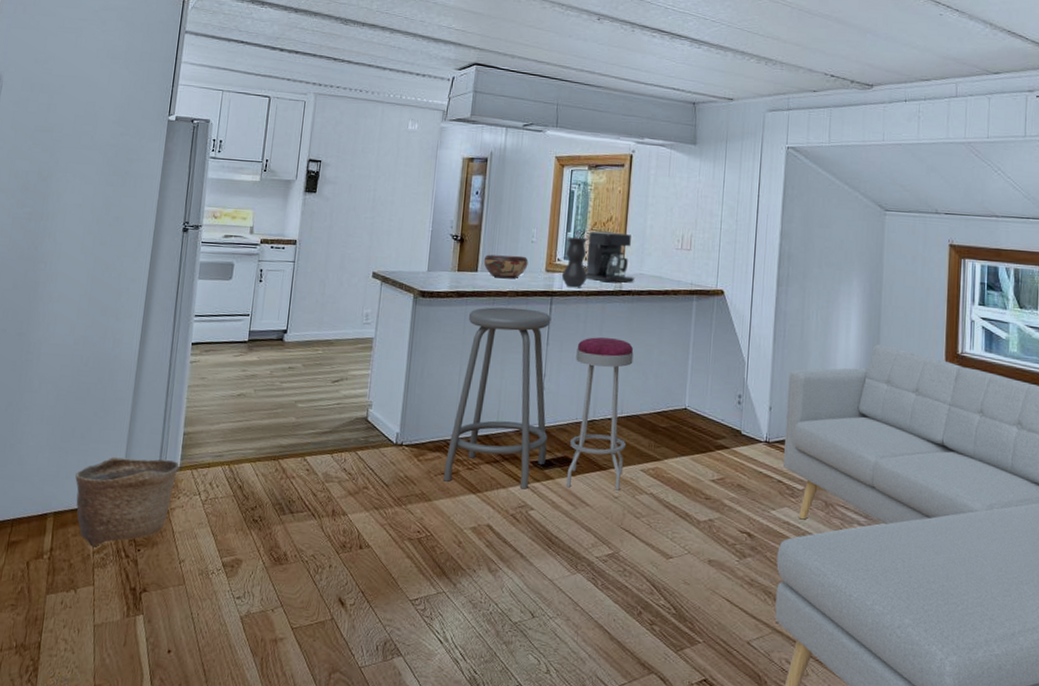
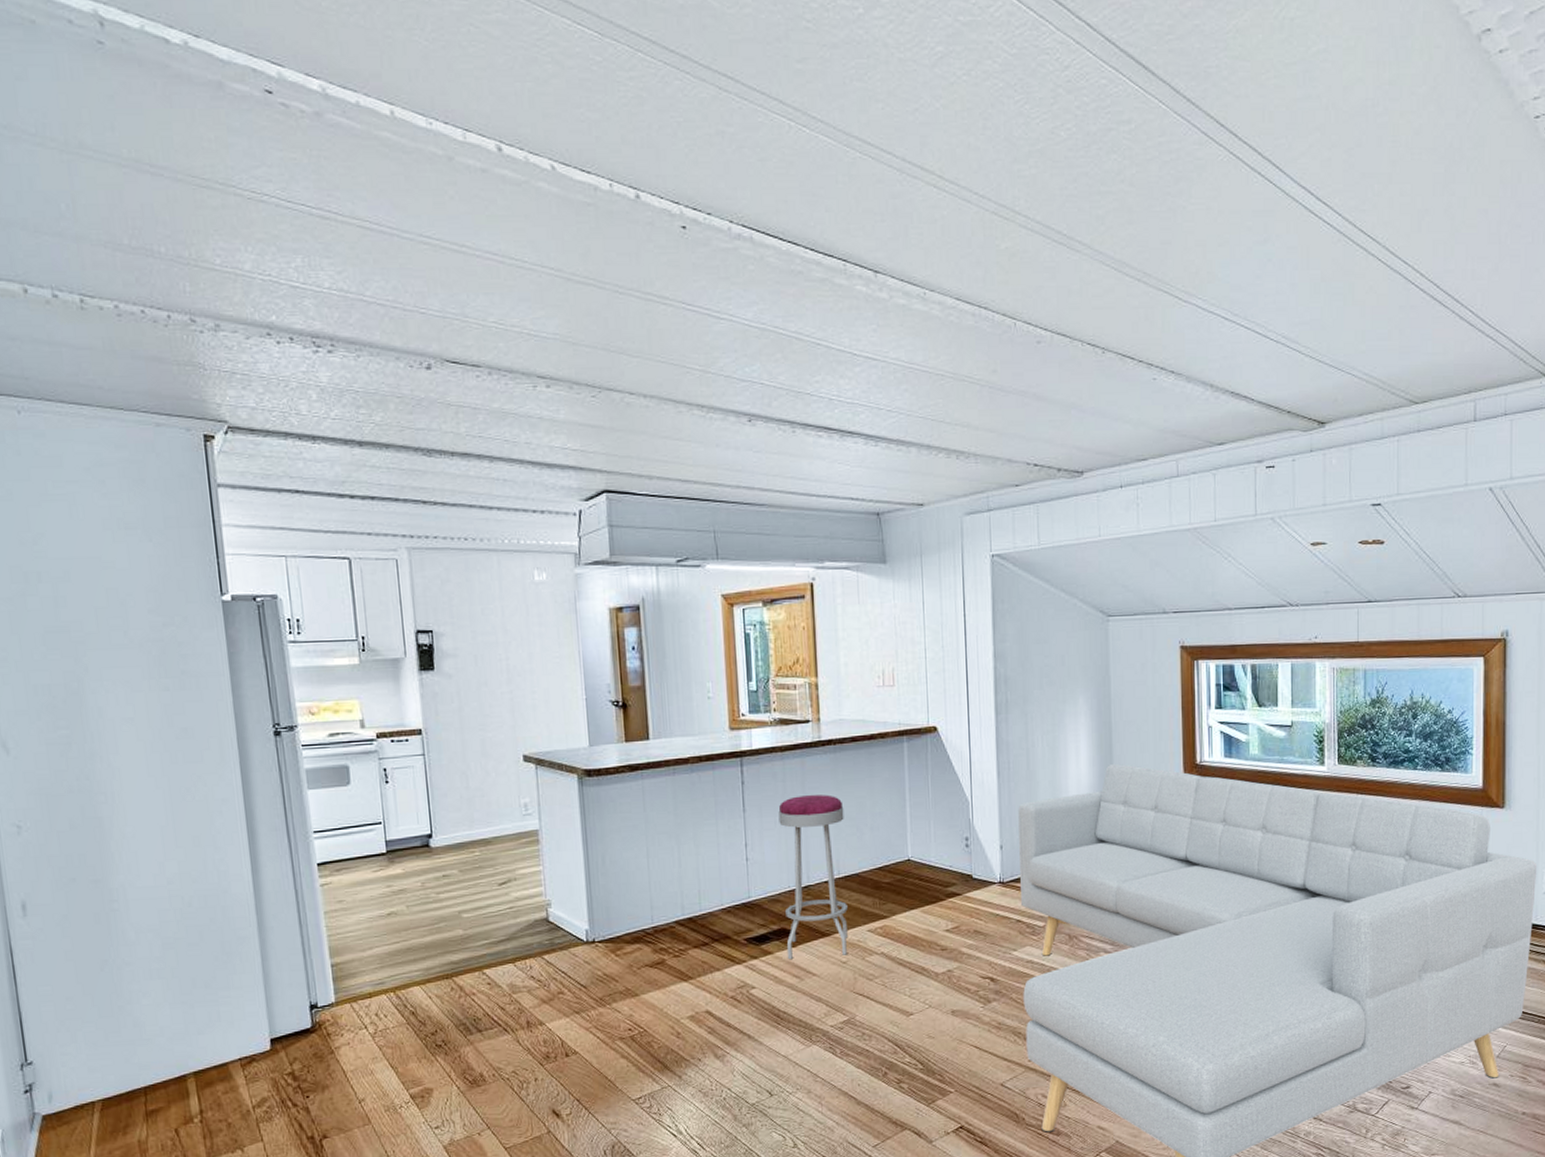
basket: present [75,456,180,547] -> none [209,995,335,1102]
bar stool: present [443,307,551,490] -> none [646,774,761,973]
decorative bowl: present [483,254,529,279] -> none [654,715,708,744]
vase: present [561,236,588,288] -> none [748,686,780,745]
coffee maker: present [586,231,634,283] -> none [774,675,834,734]

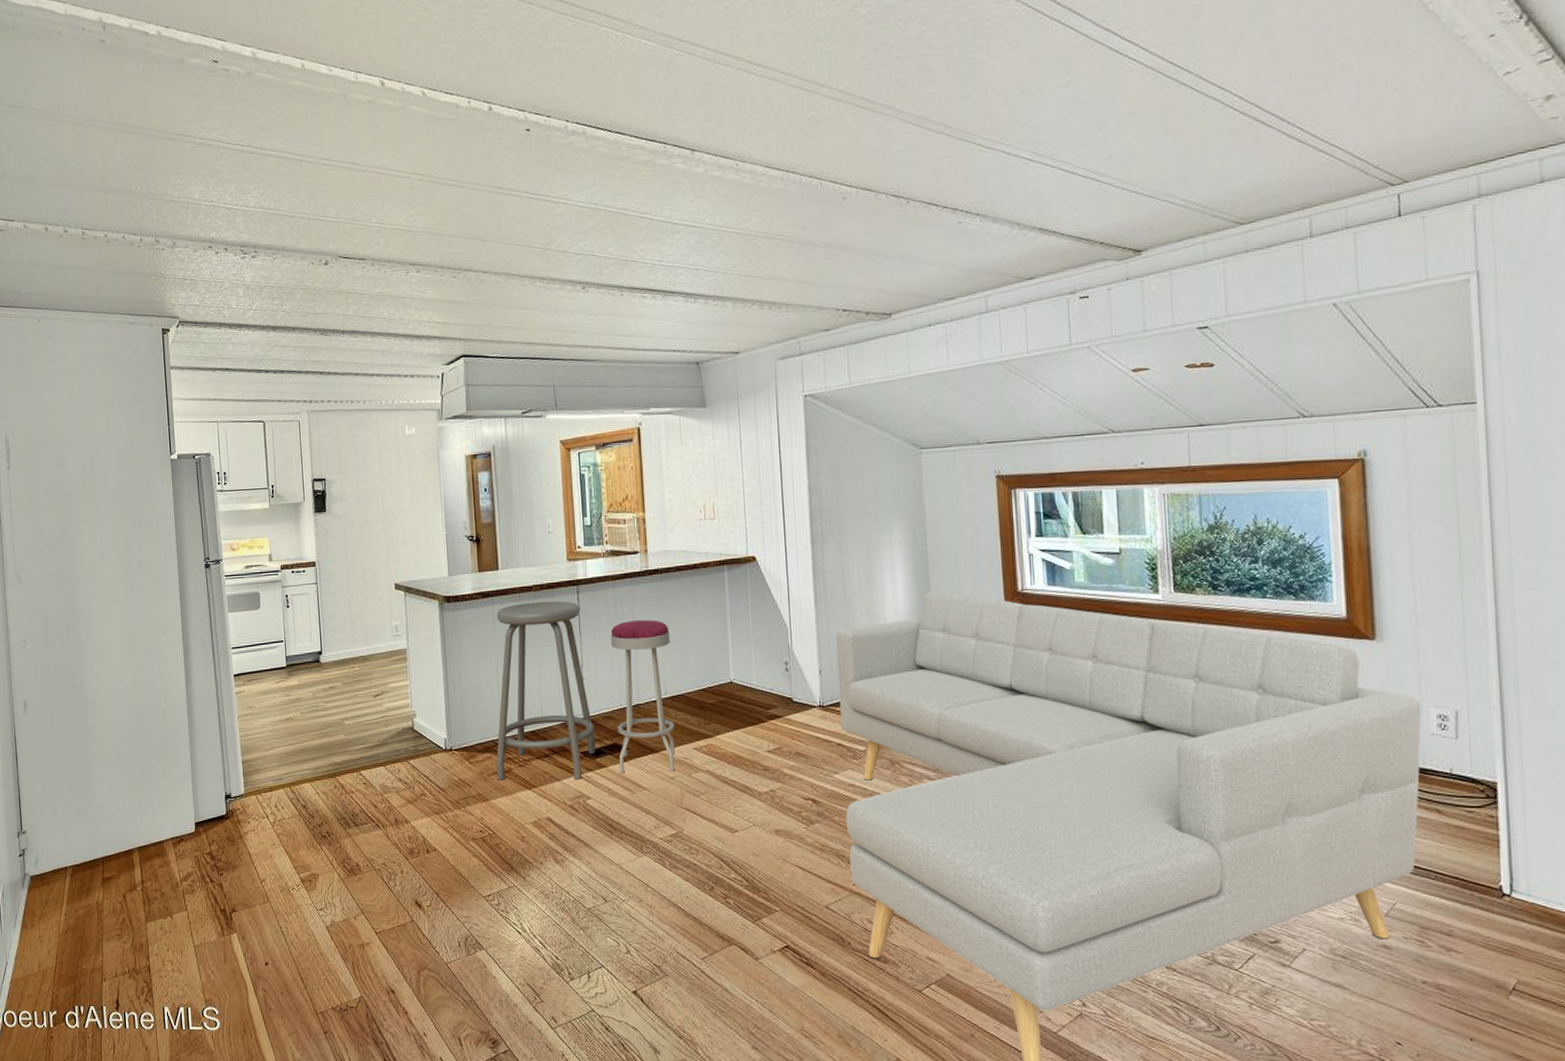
bar stool: none [646,774,761,973] -> present [496,601,596,780]

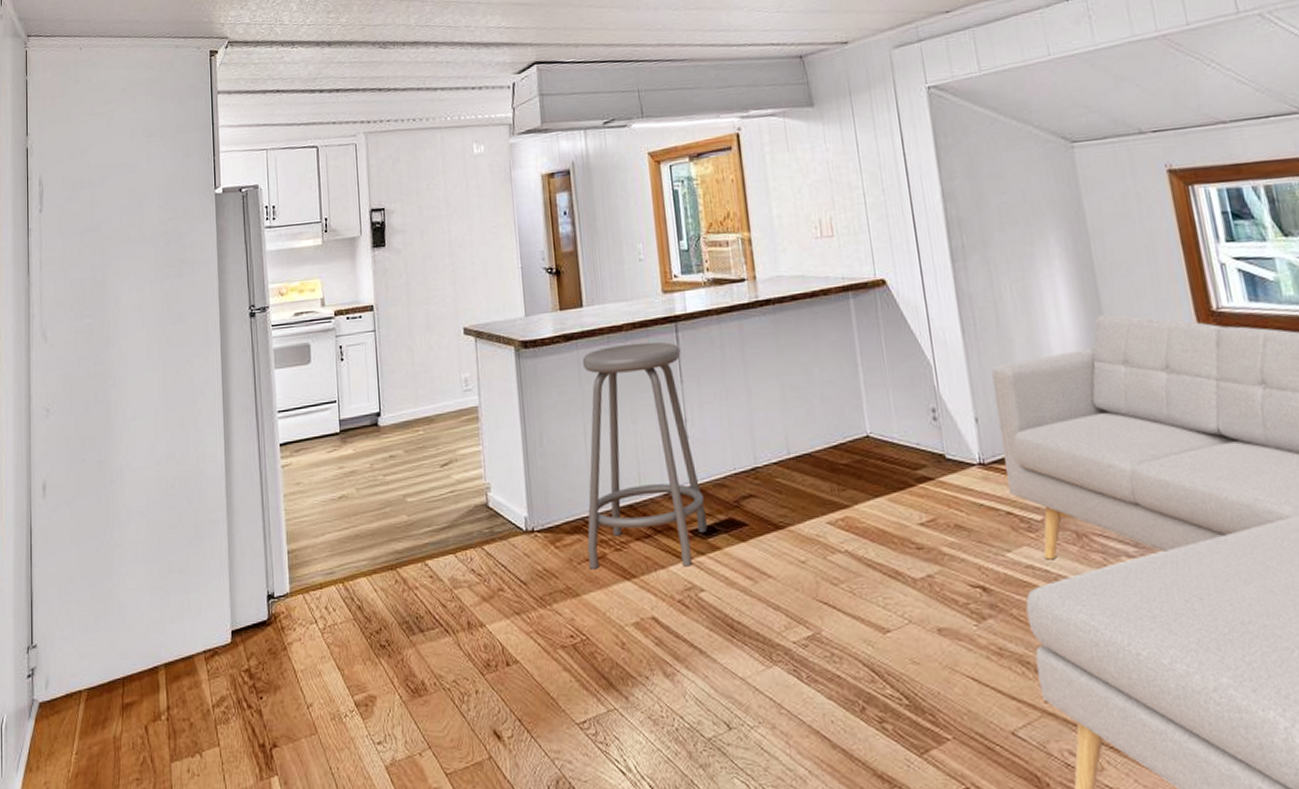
bar stool: present [610,620,675,774] -> none [718,361,805,558]

